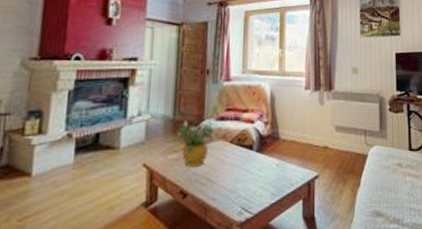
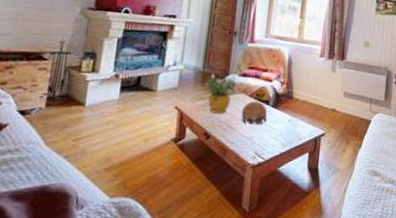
decorative bowl: none [222,147,252,175] -> present [241,101,267,125]

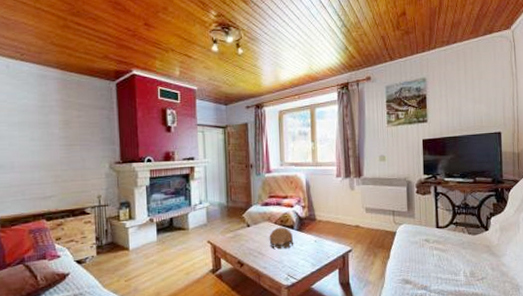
potted flower: present [204,73,239,114] -> none [230,206,262,243]

